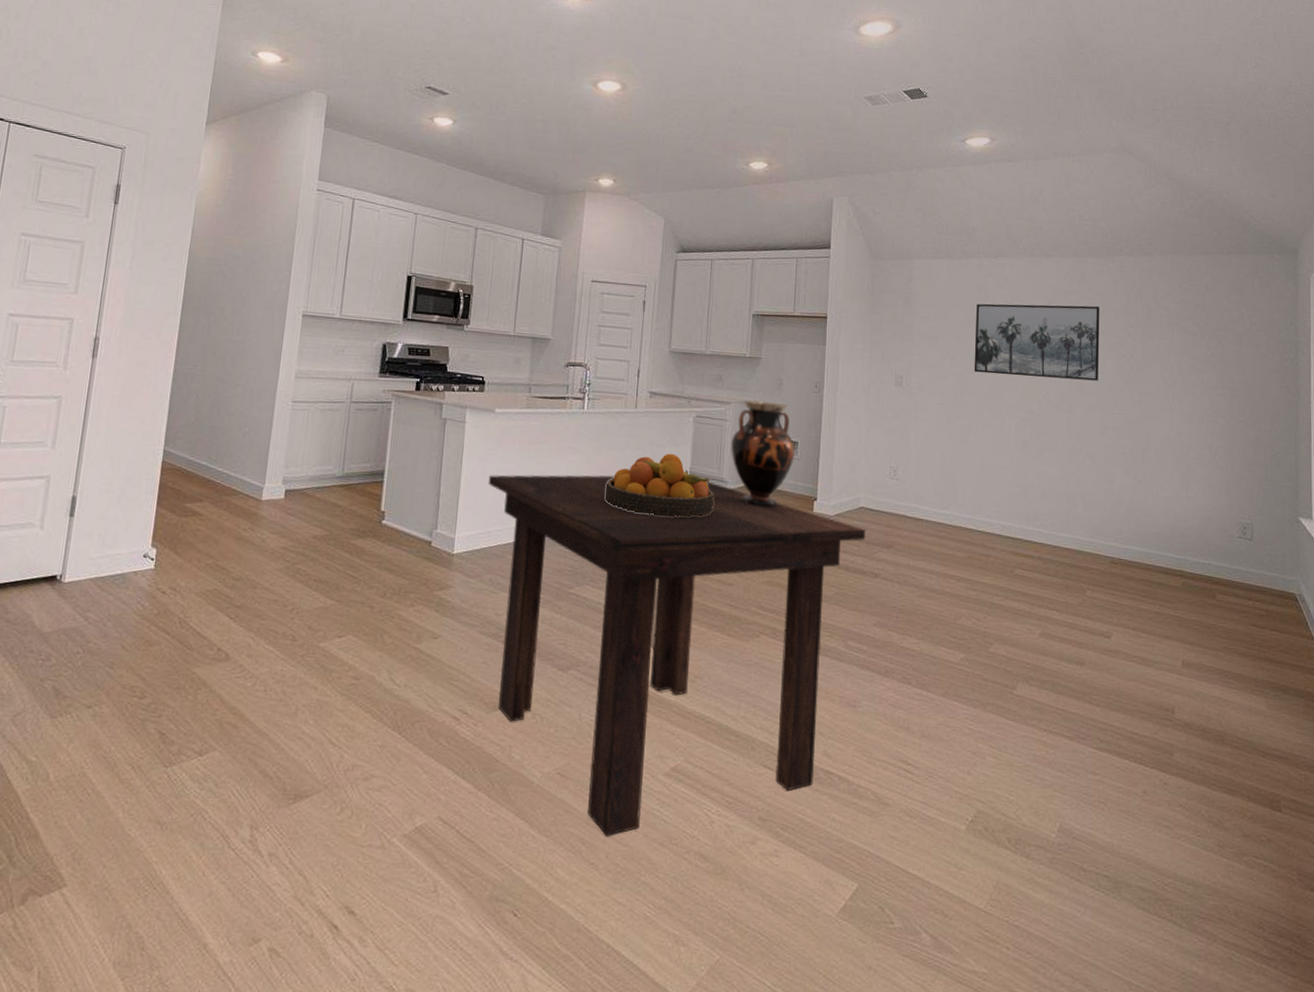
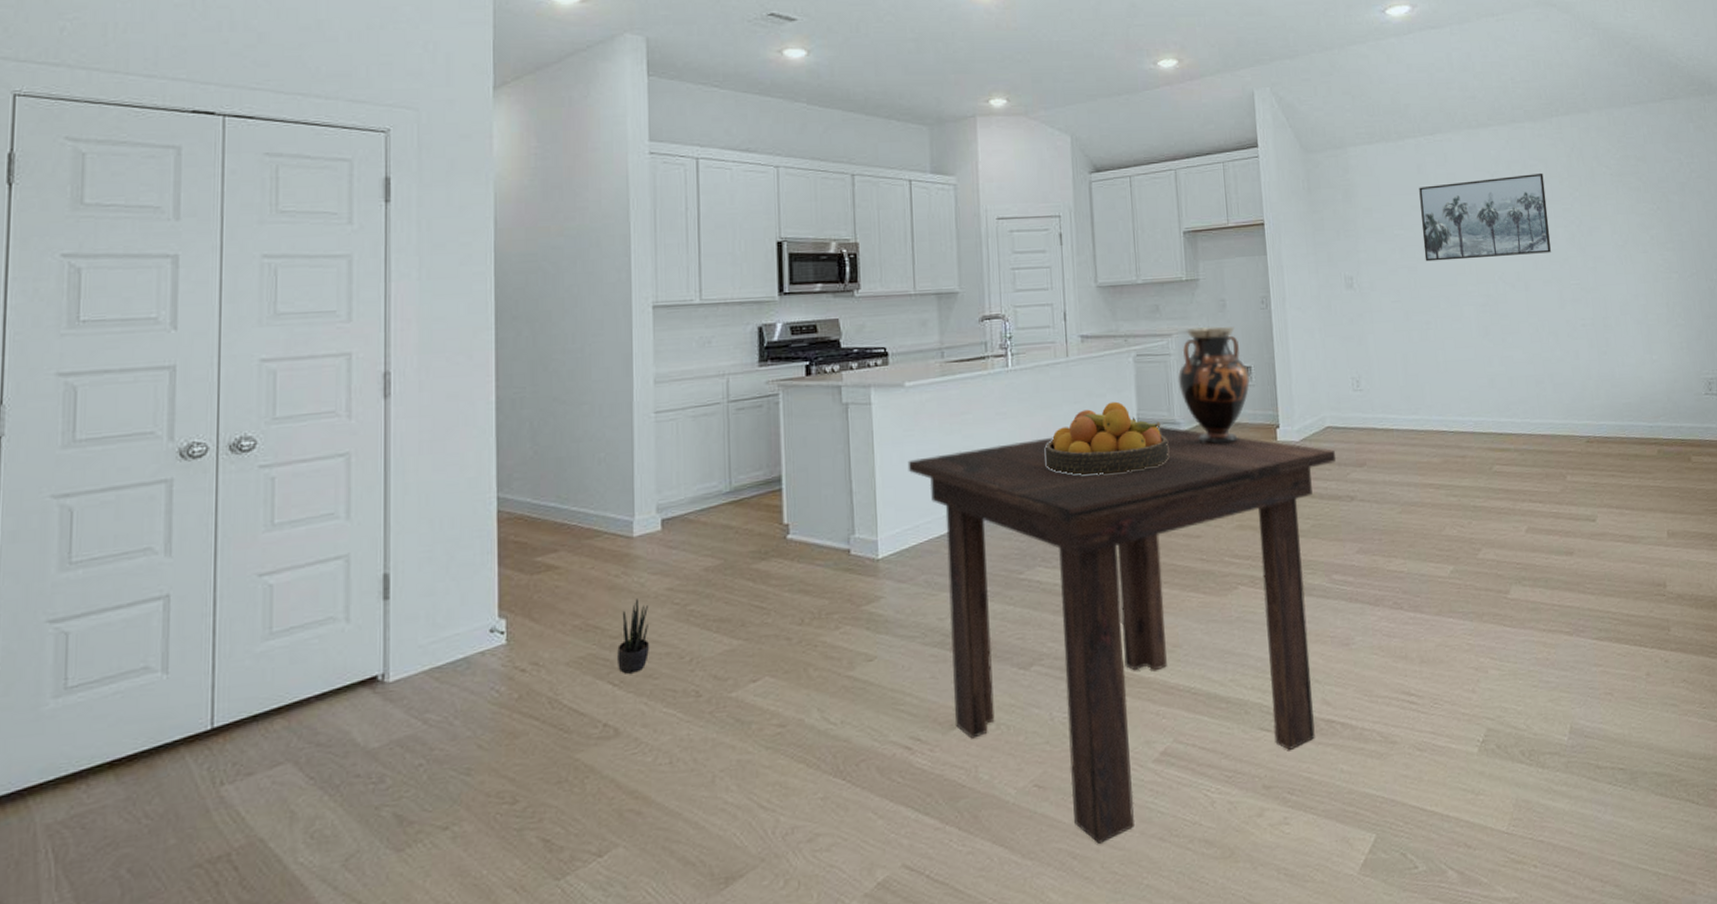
potted plant: none [235,551,266,611] -> present [617,599,650,674]

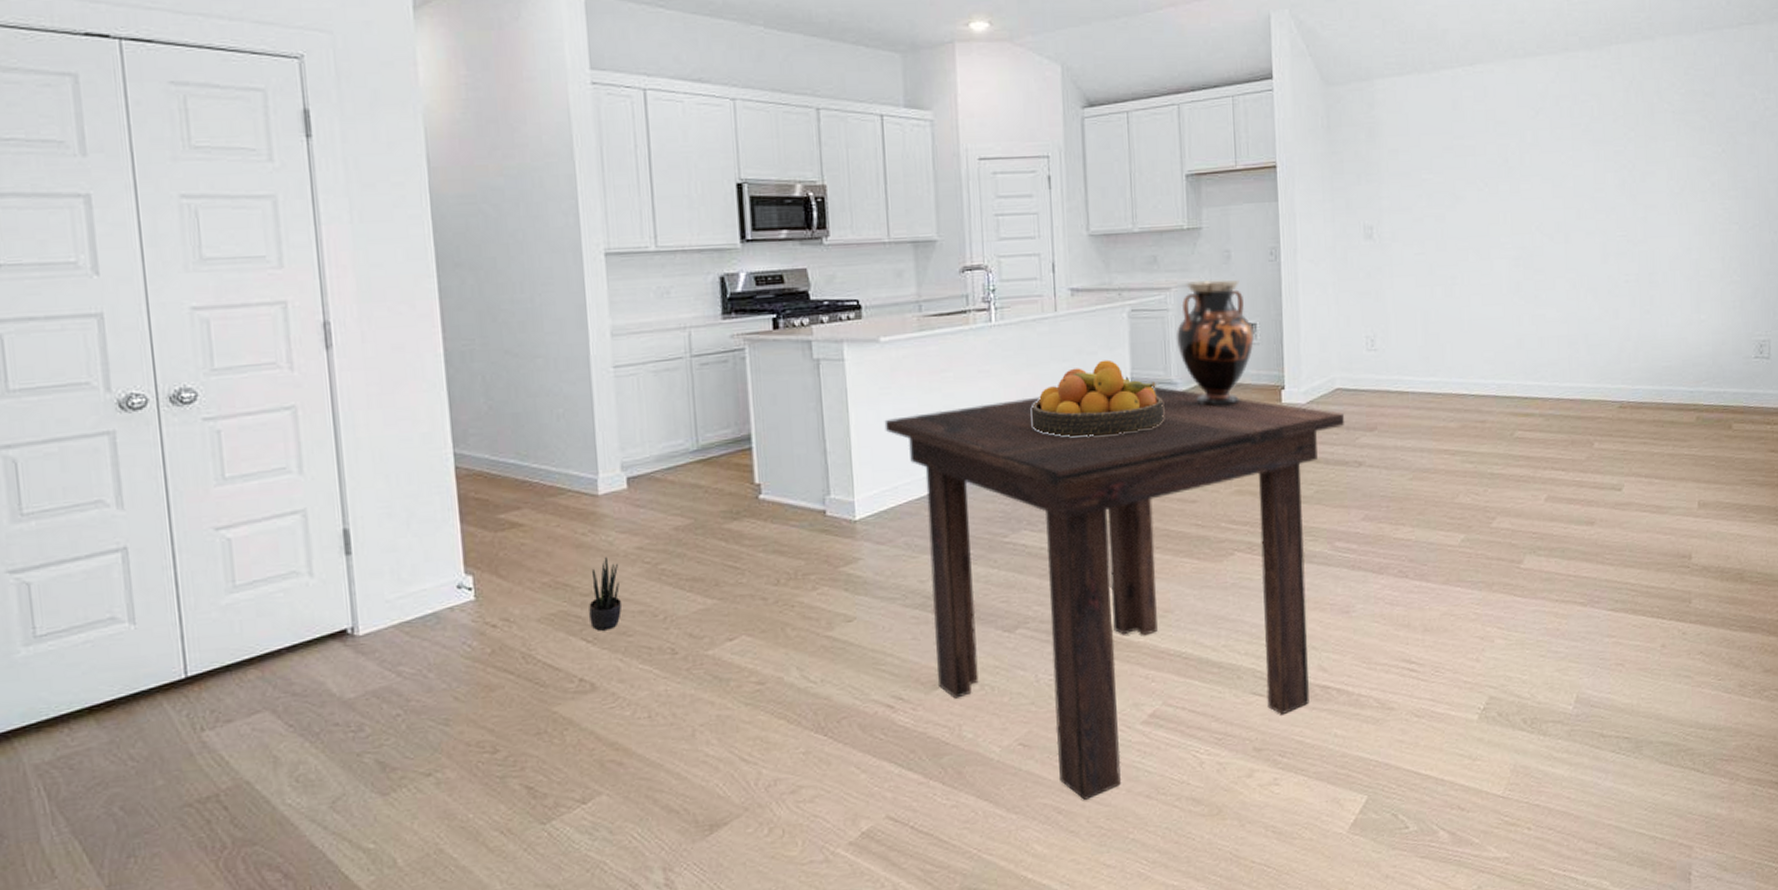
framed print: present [1419,174,1551,262] -> none [1453,111,1598,210]

